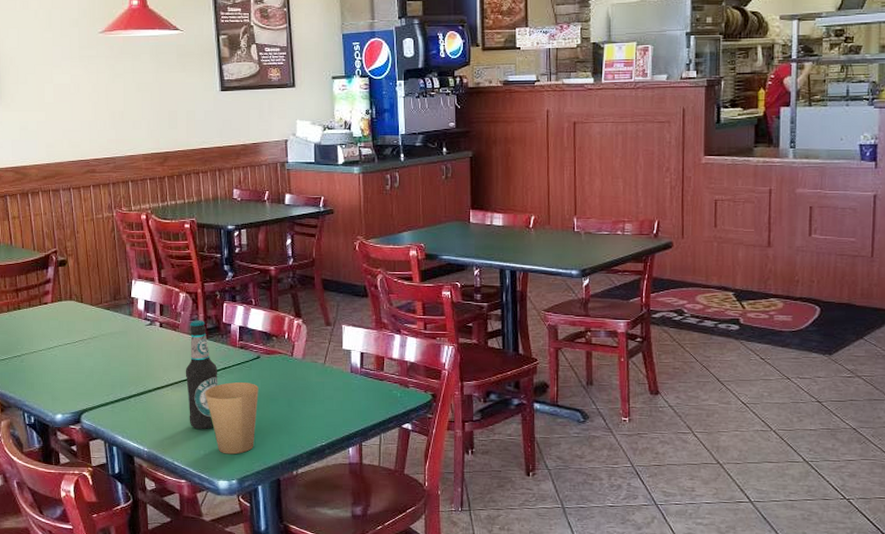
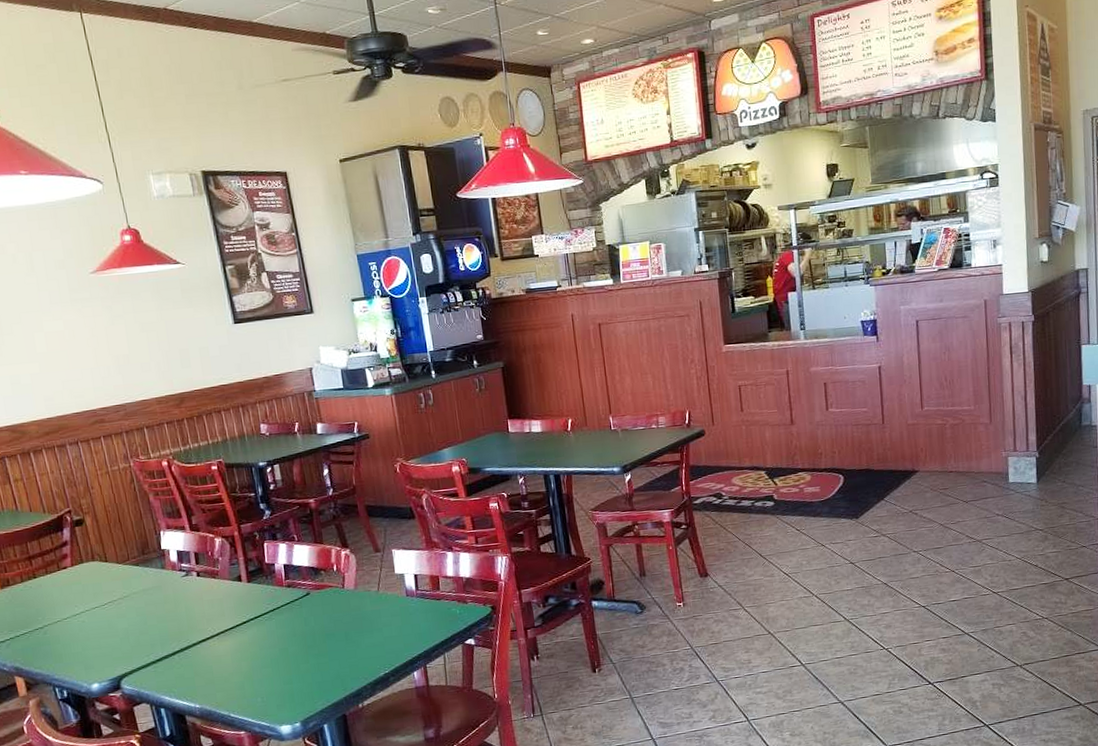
bottle: present [185,320,218,429] -> none [230,563,269,677]
paper cup: present [204,382,259,455] -> none [254,621,315,698]

